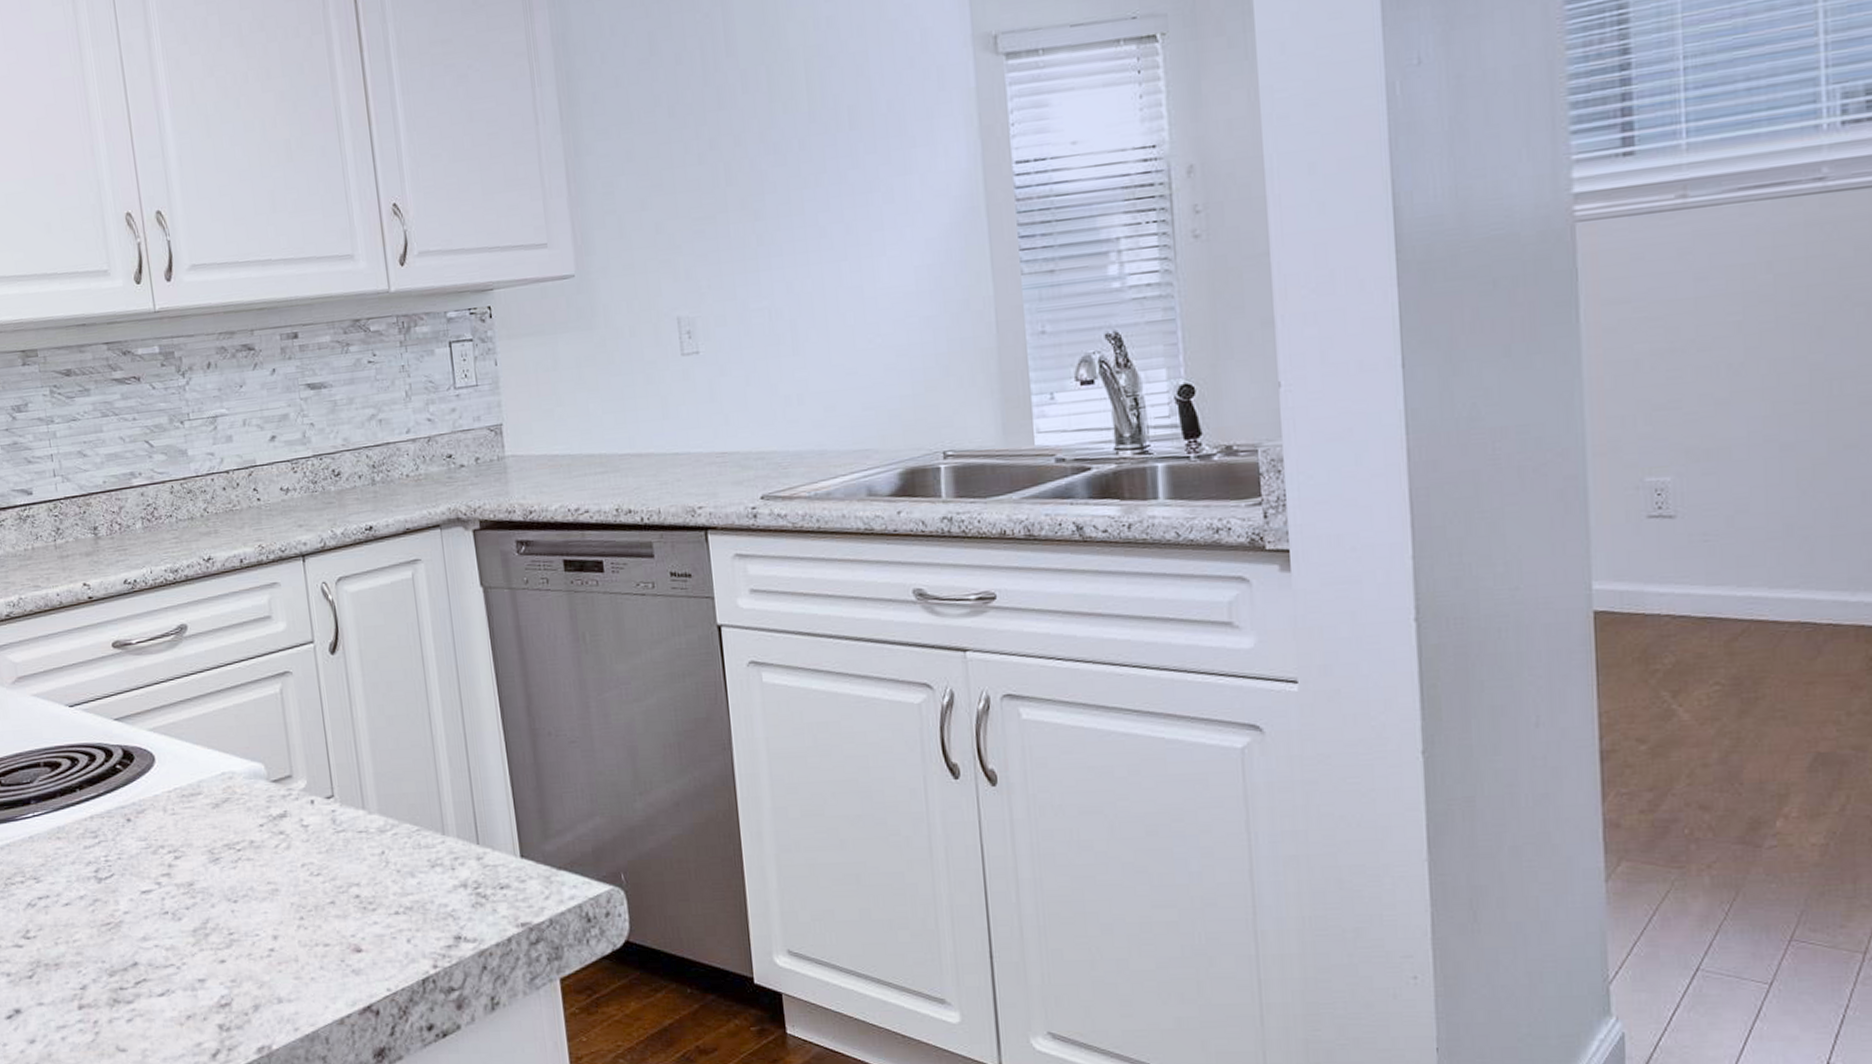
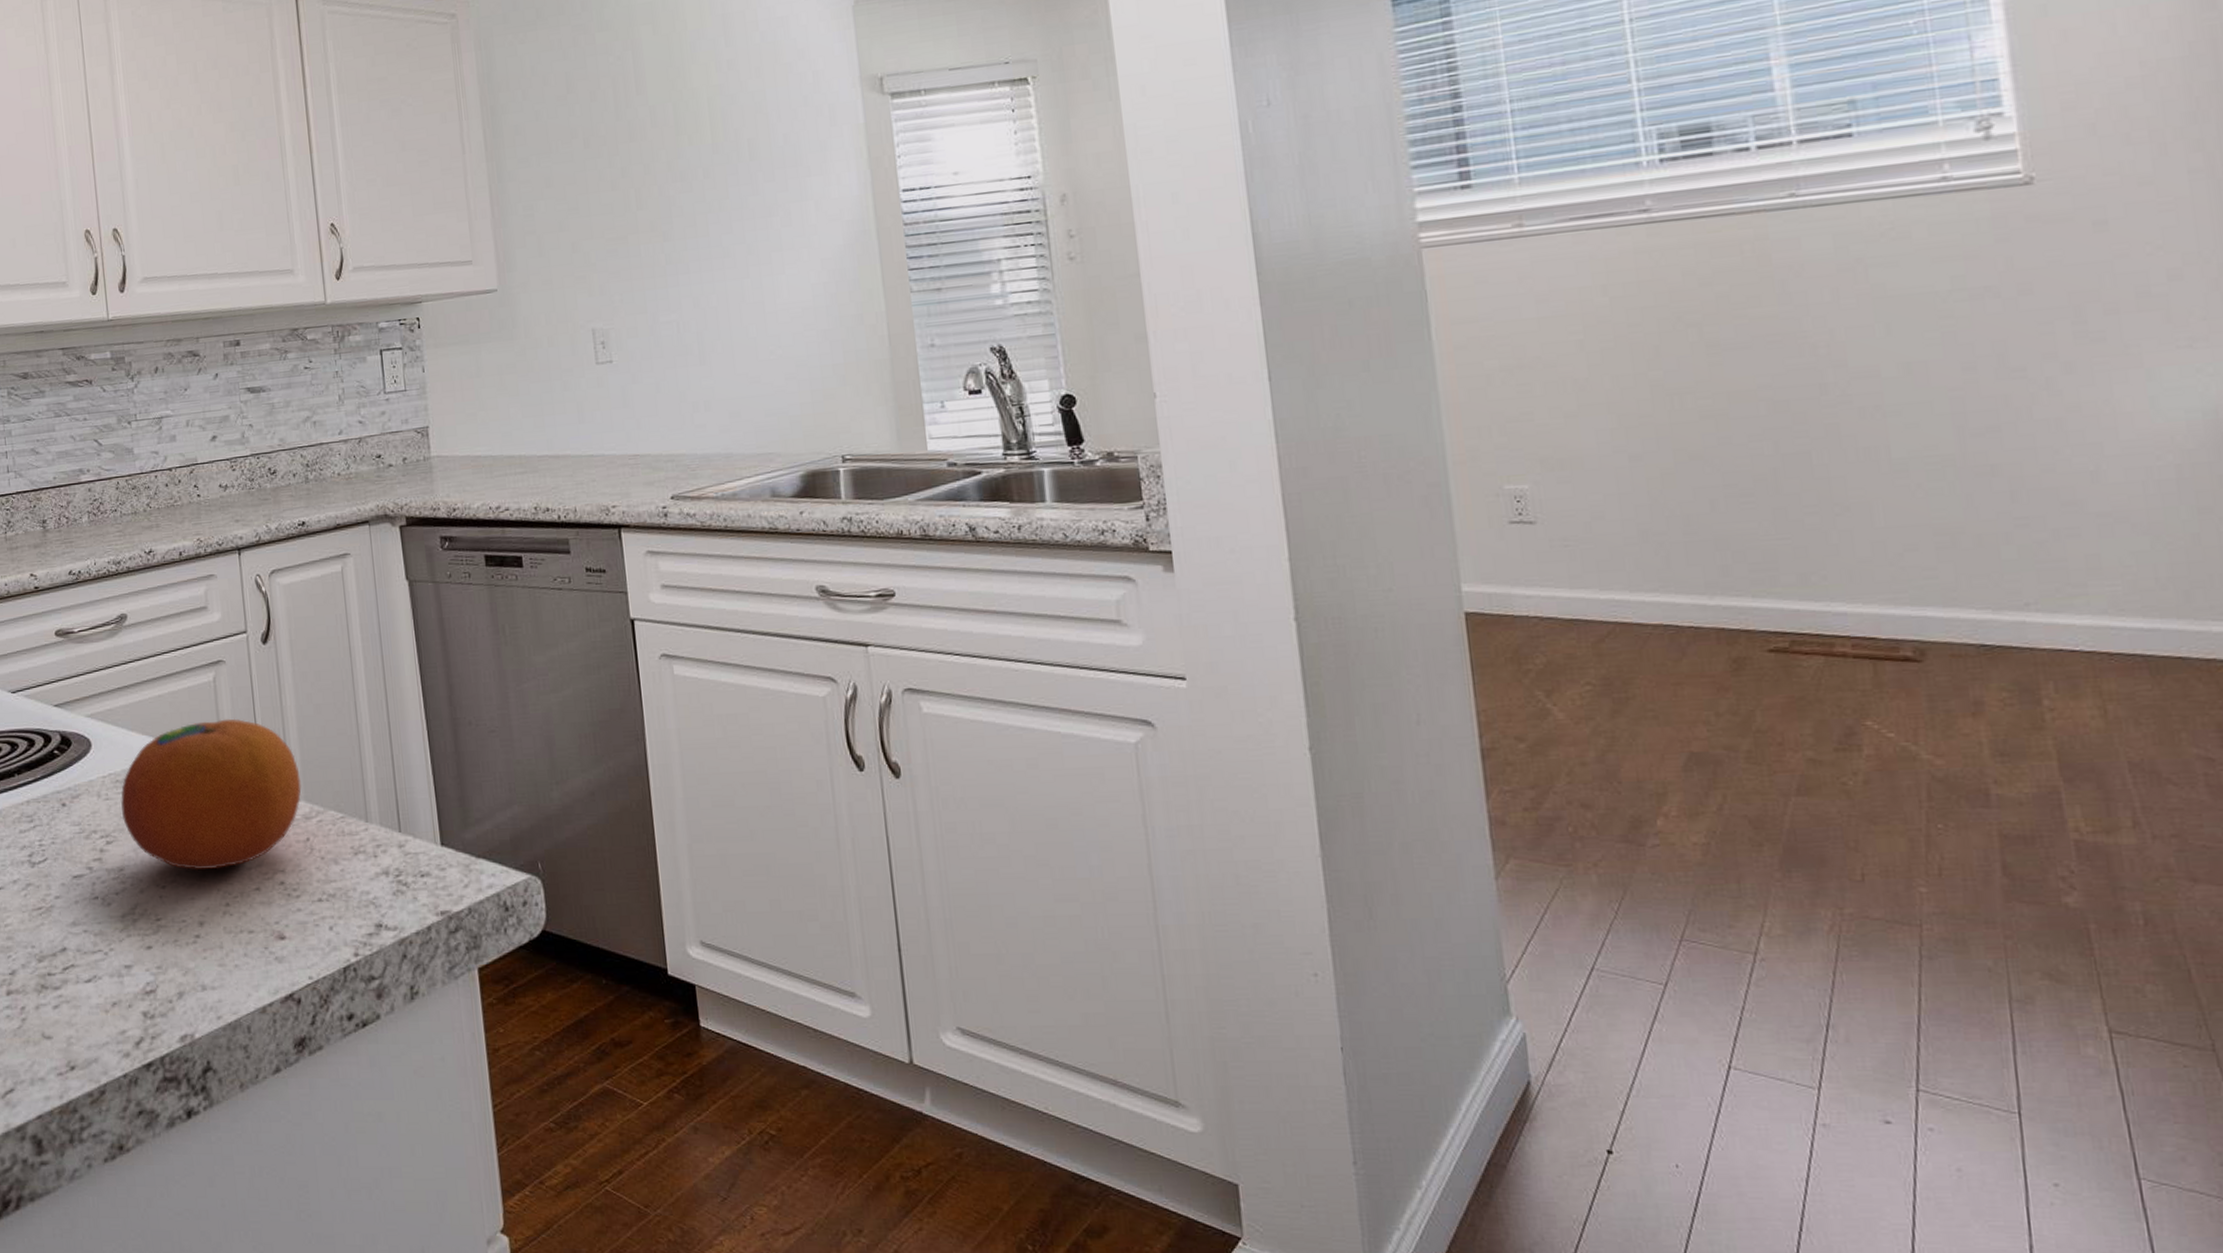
fruit: none [188,731,375,885] -> present [121,718,302,871]

